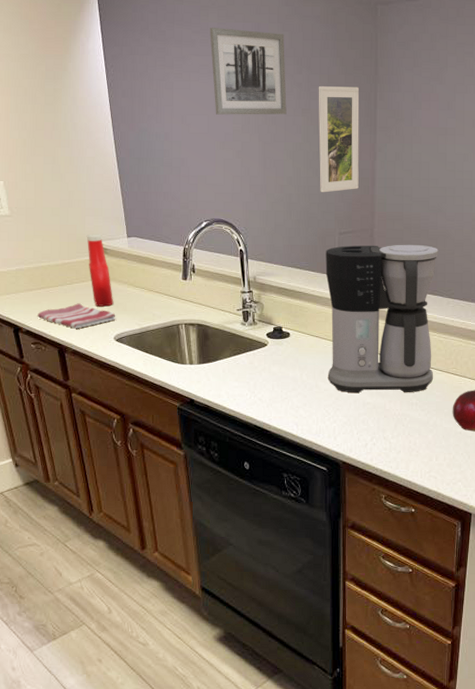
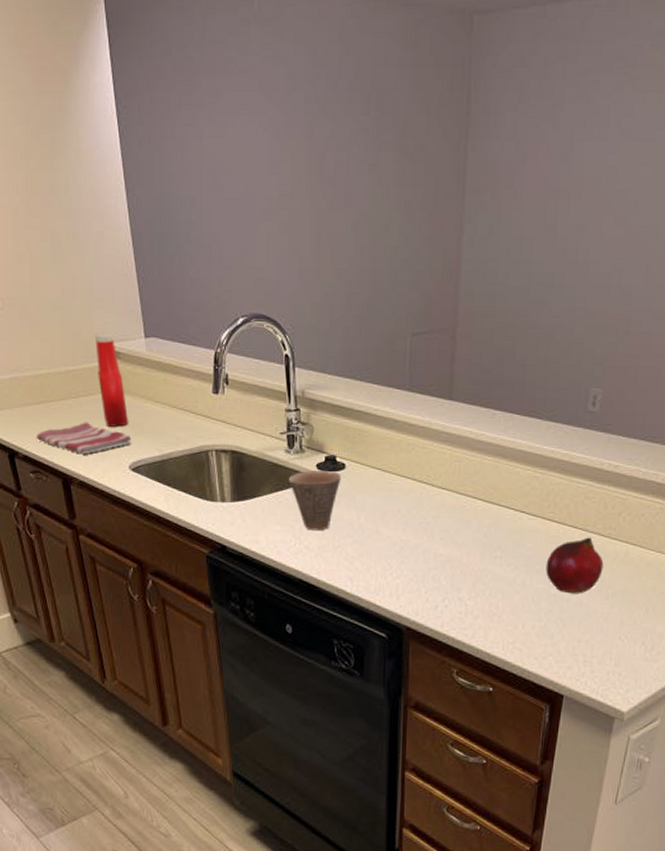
wall art: present [210,28,287,115] -> none [250,51,349,173]
cup: none [244,338,287,386] -> present [288,470,341,531]
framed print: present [318,85,360,193] -> none [388,131,445,279]
coffee maker: present [325,244,438,394] -> none [391,349,539,543]

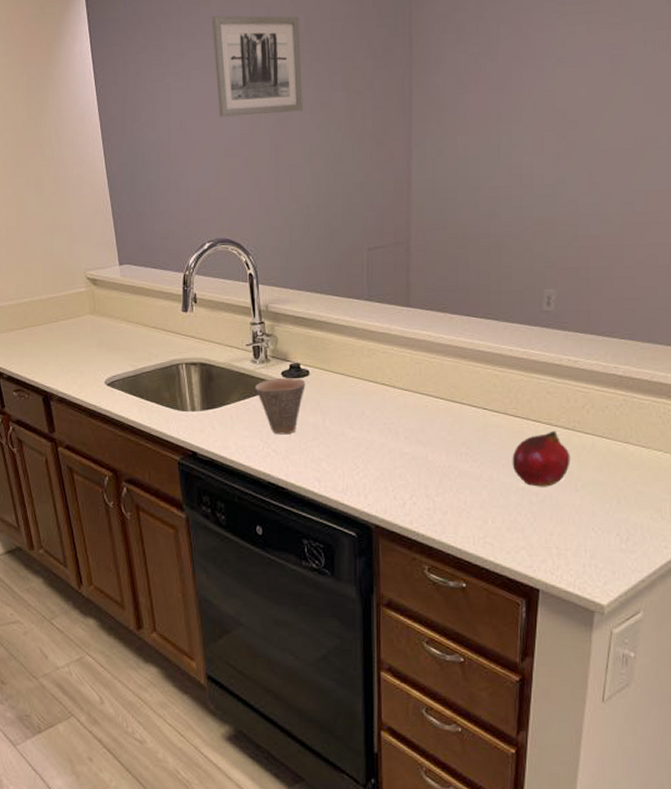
dish towel: present [36,422,131,455] -> none [20,343,107,373]
ketchup bottle: present [94,332,129,427] -> none [73,262,105,346]
wall art: none [250,51,349,173] -> present [212,15,303,117]

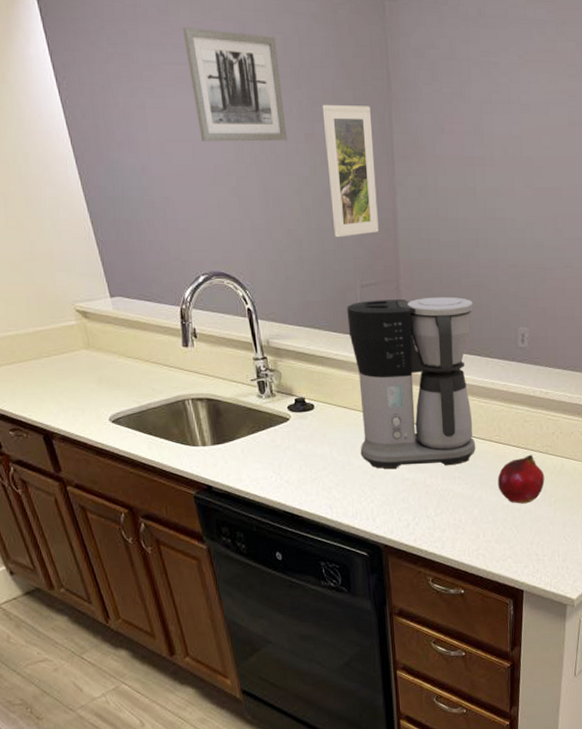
cup: present [255,377,306,435] -> none [263,411,312,466]
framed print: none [340,72,391,201] -> present [322,104,379,238]
coffee maker: none [352,257,492,442] -> present [347,296,476,469]

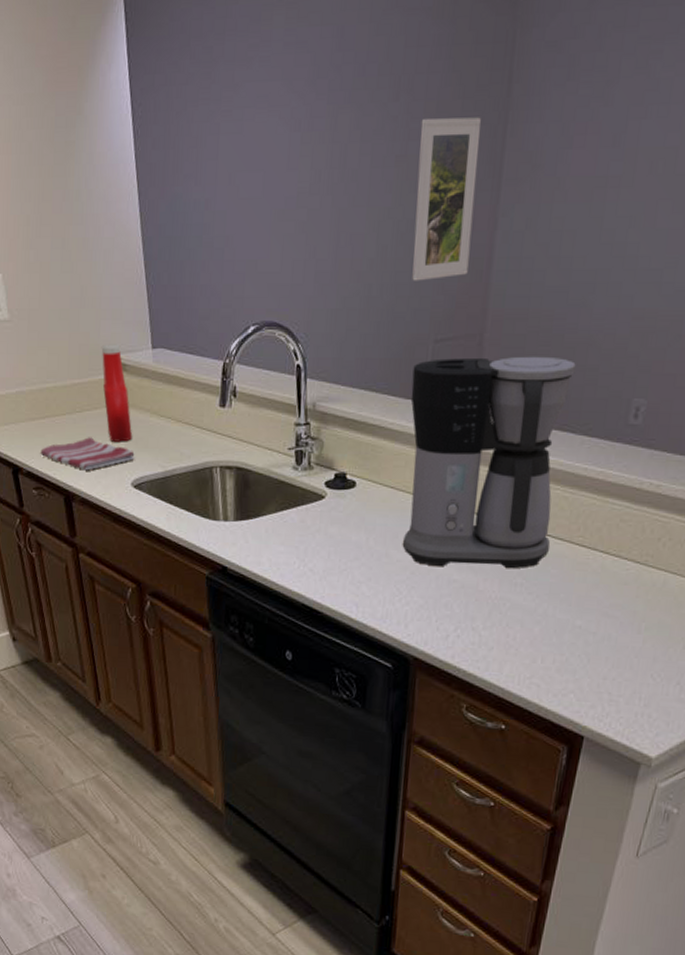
dish towel: none [11,379,109,410] -> present [40,437,135,471]
ketchup bottle: none [59,294,104,383] -> present [101,344,133,442]
wall art: present [182,27,287,142] -> none [272,36,378,170]
fruit: present [497,454,545,504] -> none [570,564,638,627]

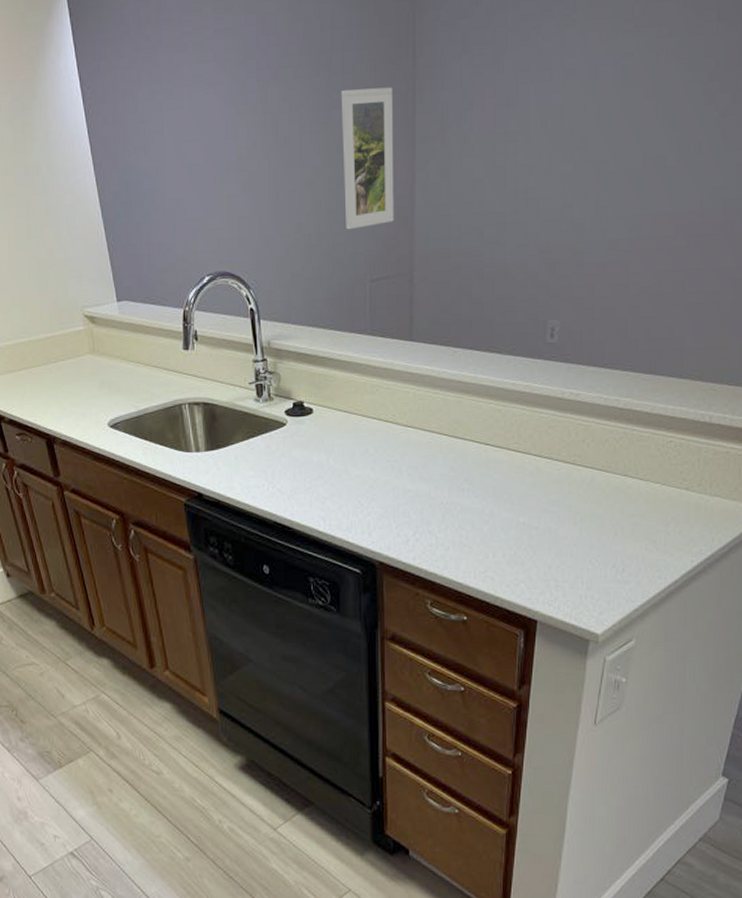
dish towel: present [40,437,135,471] -> none [20,384,109,415]
ketchup bottle: present [101,344,133,442] -> none [70,299,106,388]
coffee maker: present [402,356,576,569] -> none [354,288,496,479]

